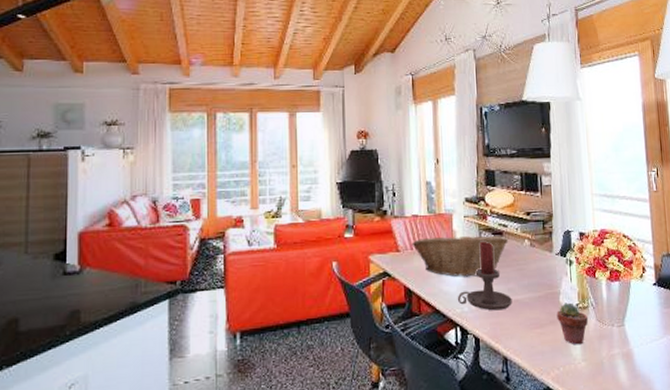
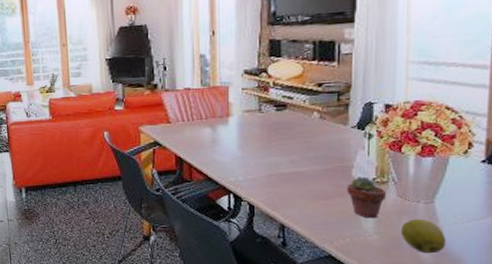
fruit basket: present [412,233,509,277] -> none [183,105,294,148]
candle holder: present [457,241,512,311] -> none [231,113,294,181]
apple: none [602,342,638,377] -> present [400,218,446,254]

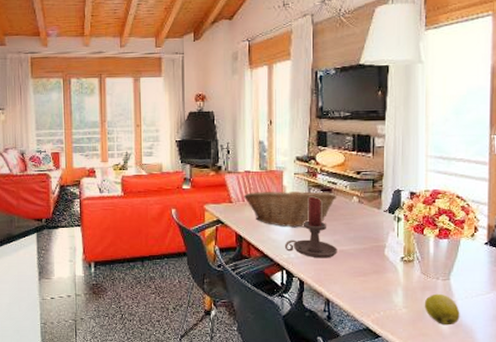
fruit basket: none [183,105,294,148] -> present [244,188,337,228]
candle holder: none [231,113,294,181] -> present [284,196,337,258]
potted succulent: present [347,176,386,219] -> none [381,255,412,294]

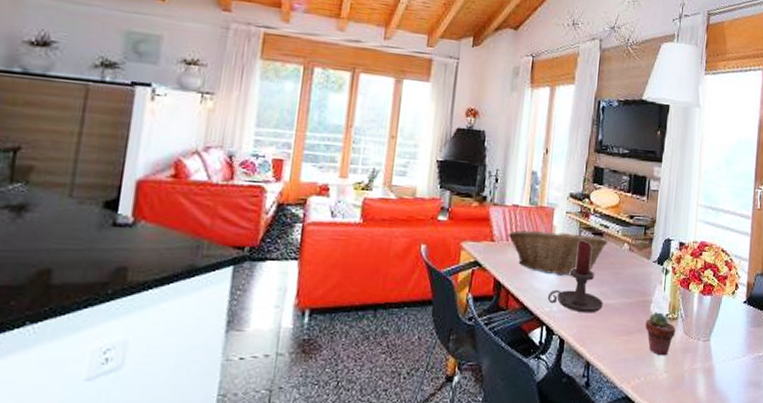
potted succulent: none [381,255,412,294] -> present [645,312,675,356]
apple: present [424,293,460,326] -> none [684,356,717,393]

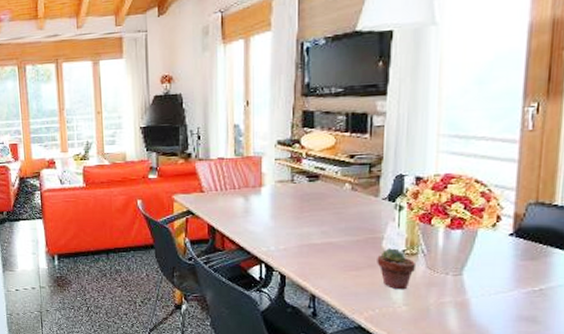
fruit basket: present [508,228,609,276] -> none [216,175,326,218]
candle holder: present [547,240,603,313] -> none [263,184,325,251]

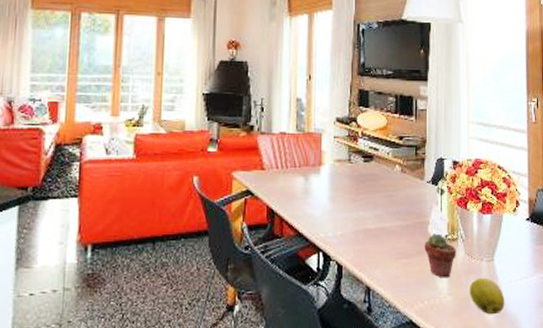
apple: none [429,290,474,325] -> present [469,277,505,315]

